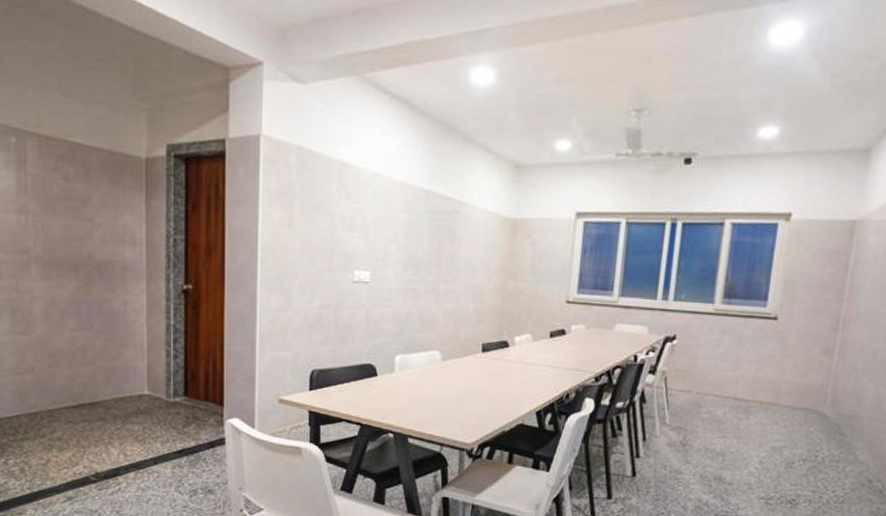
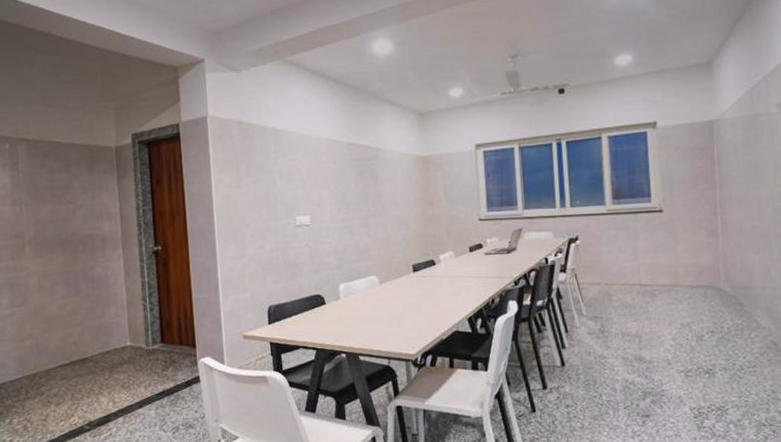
laptop: none [566,317,615,346] -> present [484,228,523,255]

